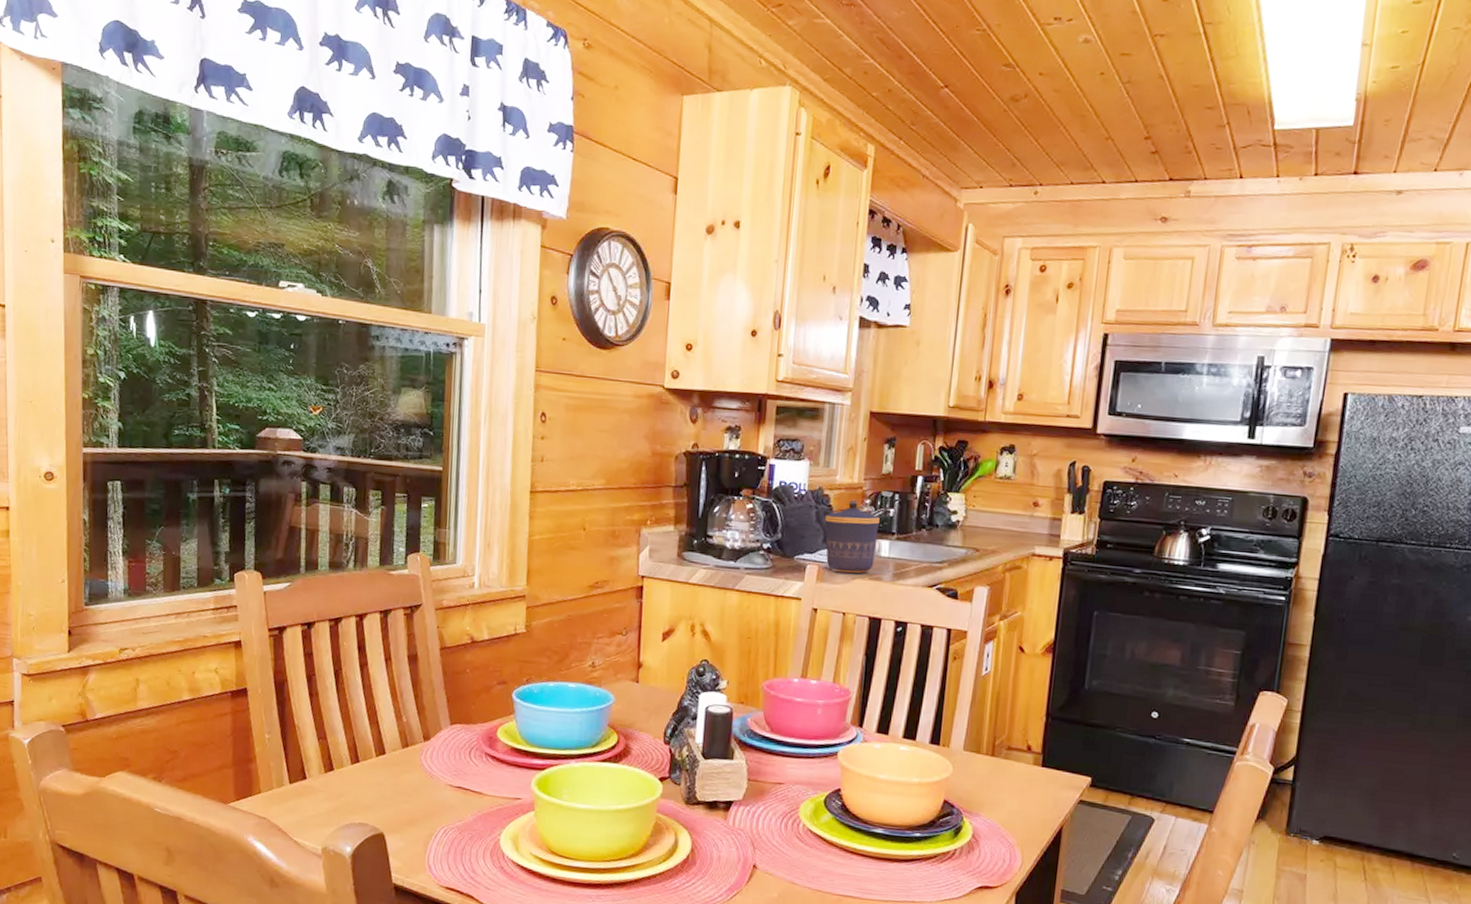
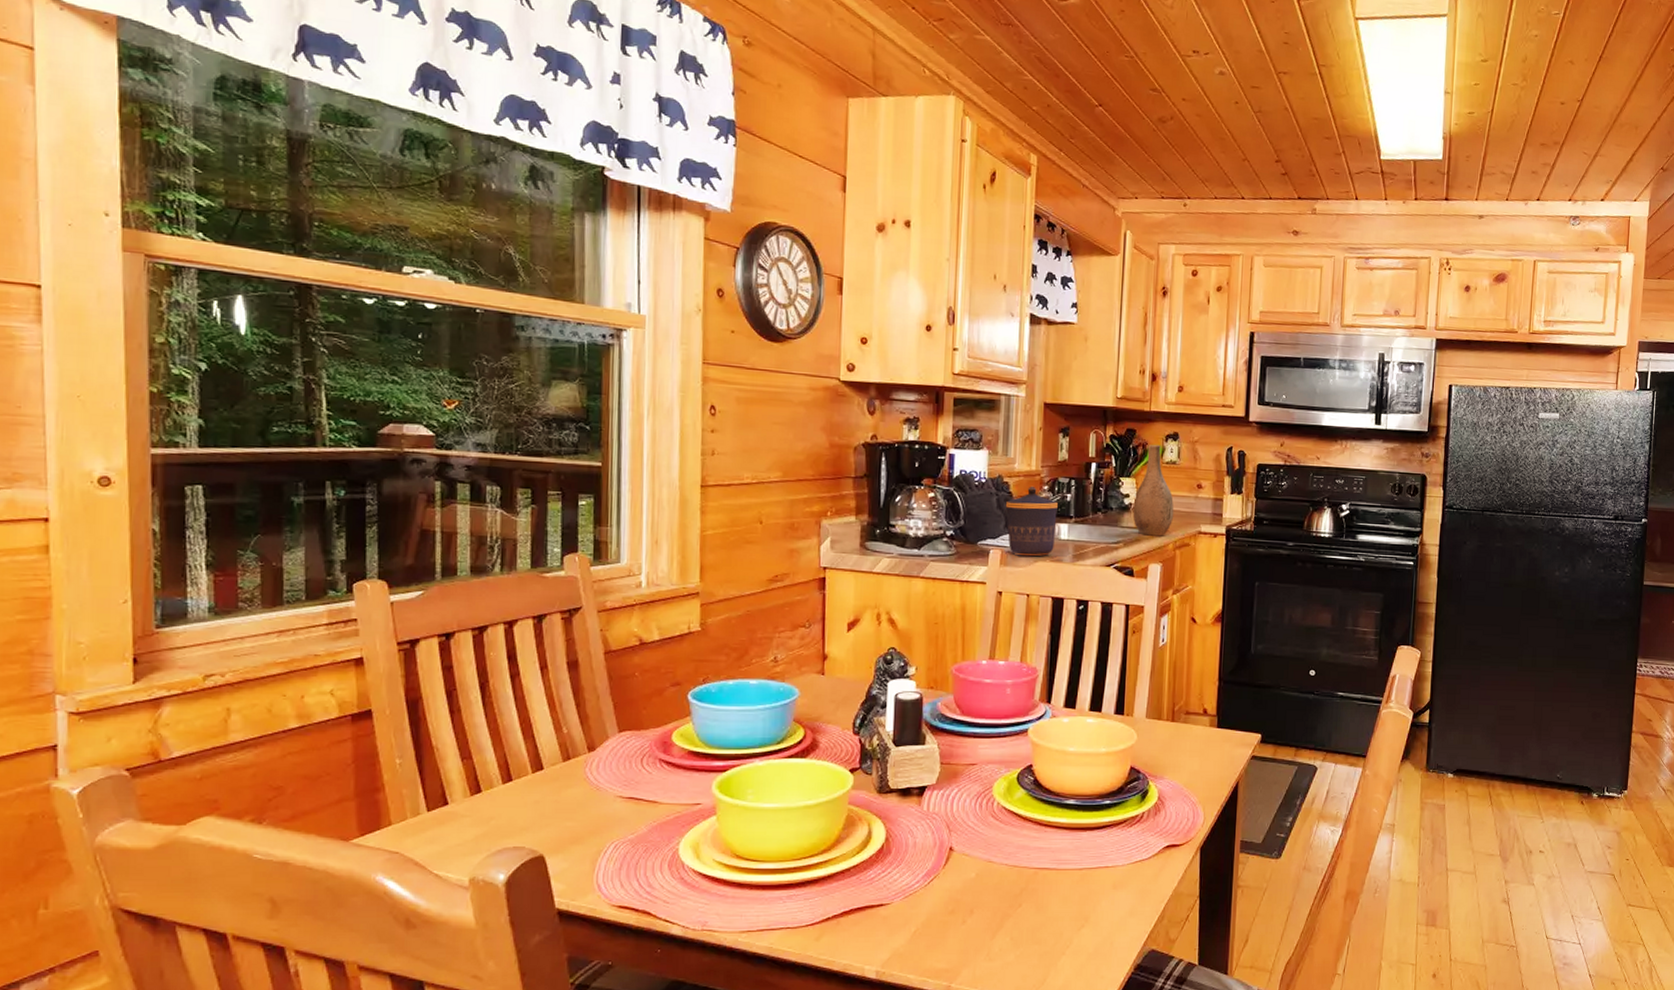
vase: none [960,457,1006,557] -> present [1133,444,1174,536]

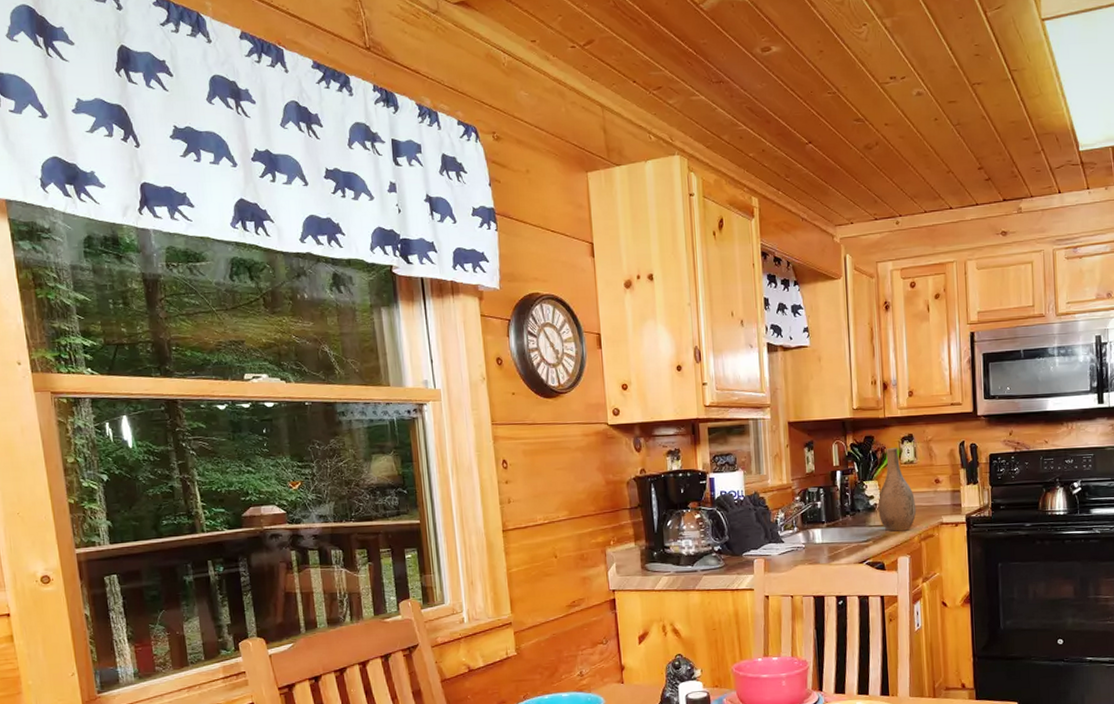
decorative jar: present [1005,486,1058,557] -> none [763,498,811,563]

